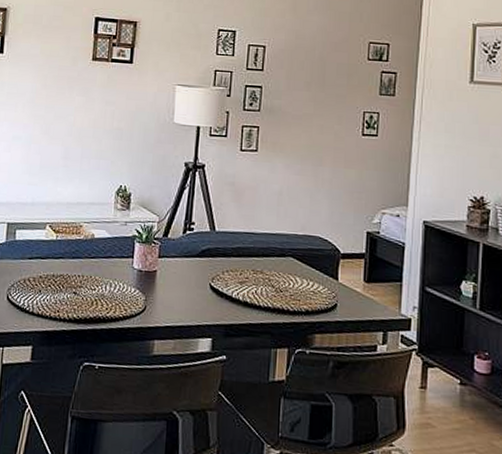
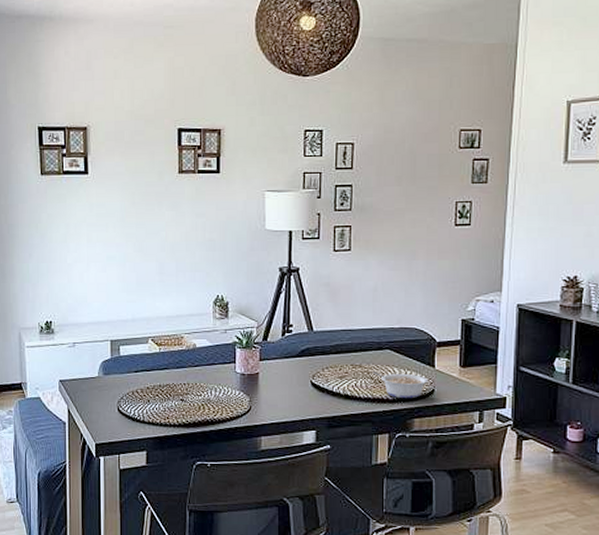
legume: none [275,279,331,312] -> present [373,371,428,399]

